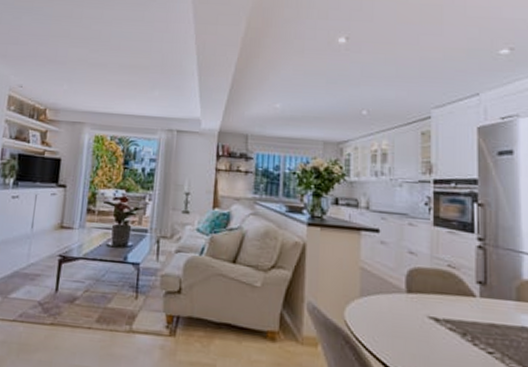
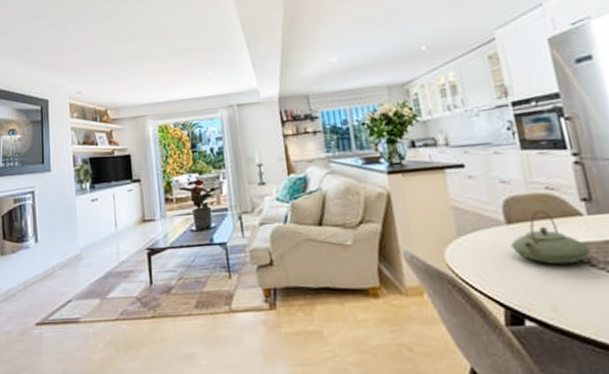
teapot: none [406,285,475,341] -> present [510,210,590,265]

